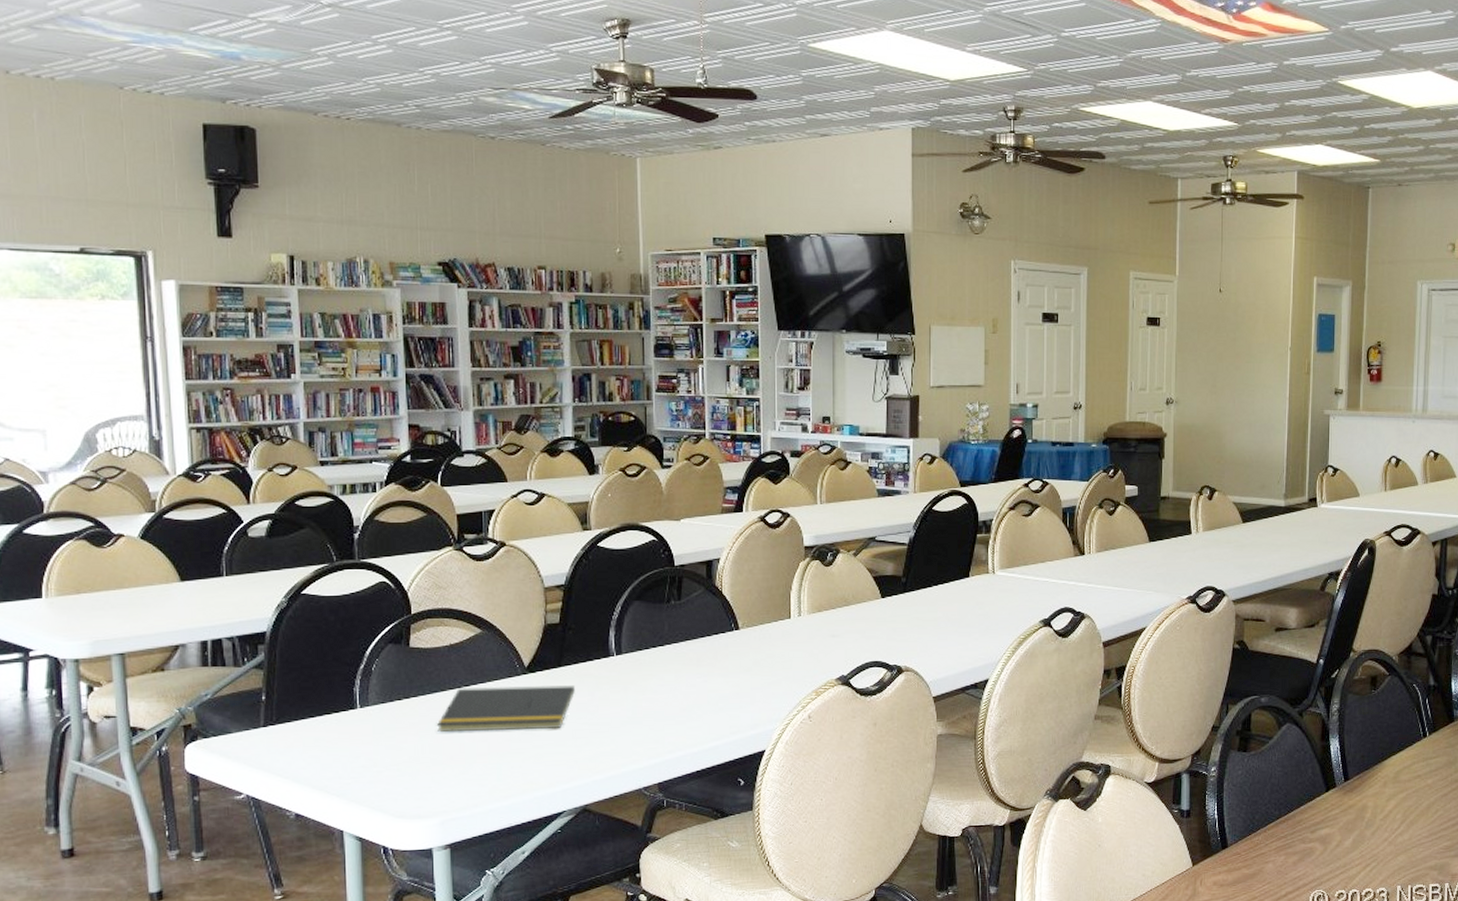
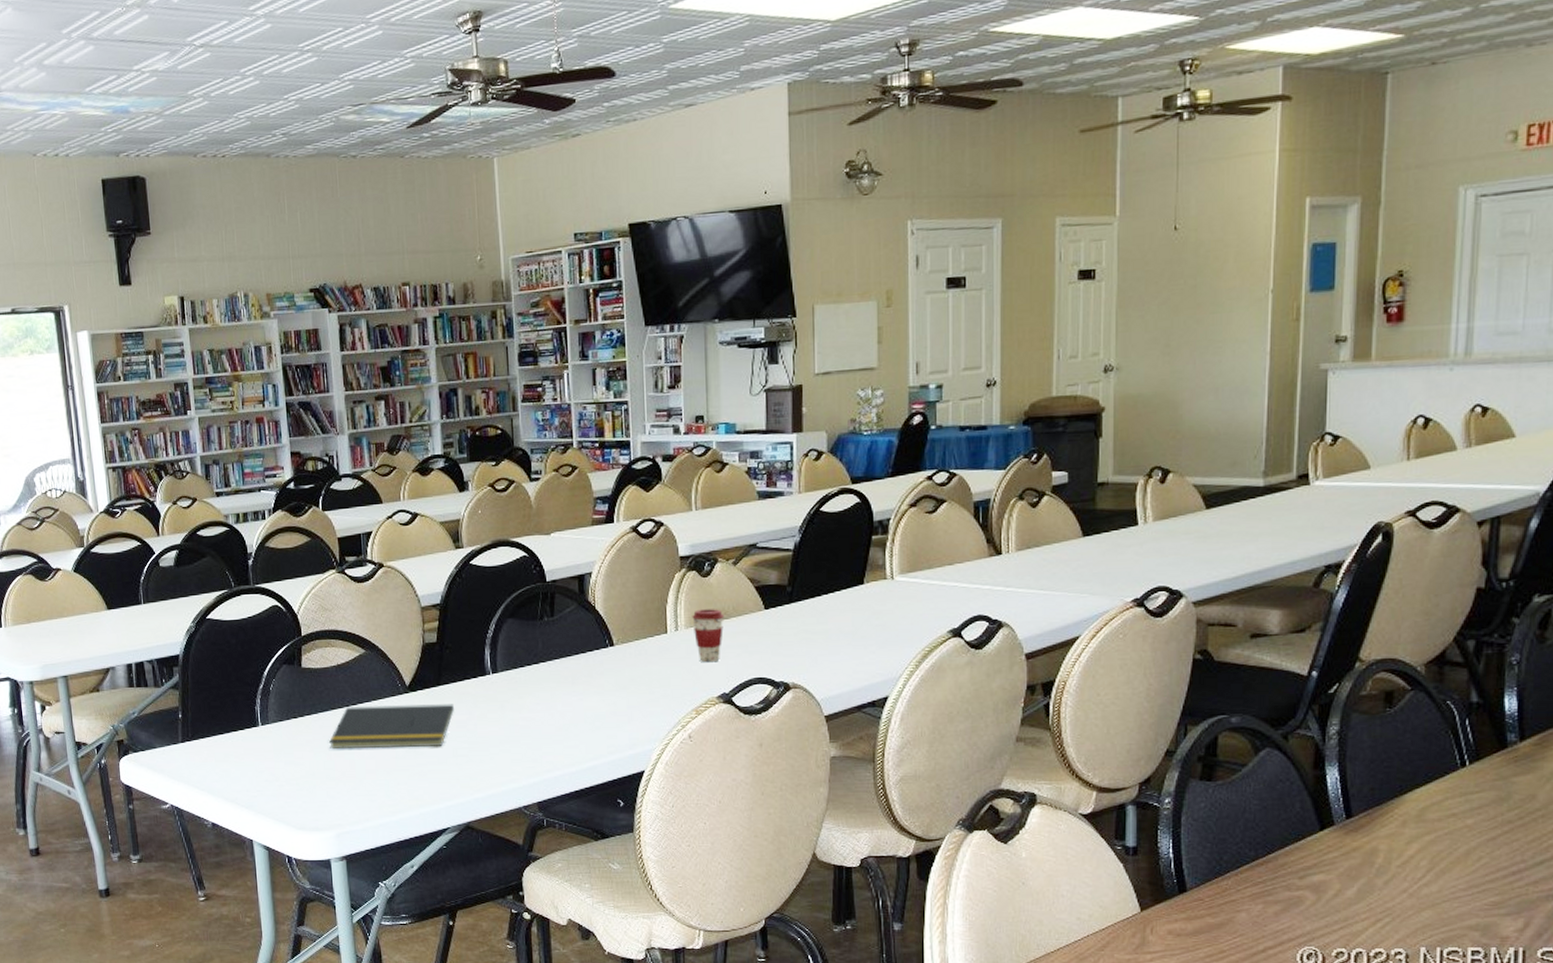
coffee cup: none [814,596,845,647] -> present [692,609,725,663]

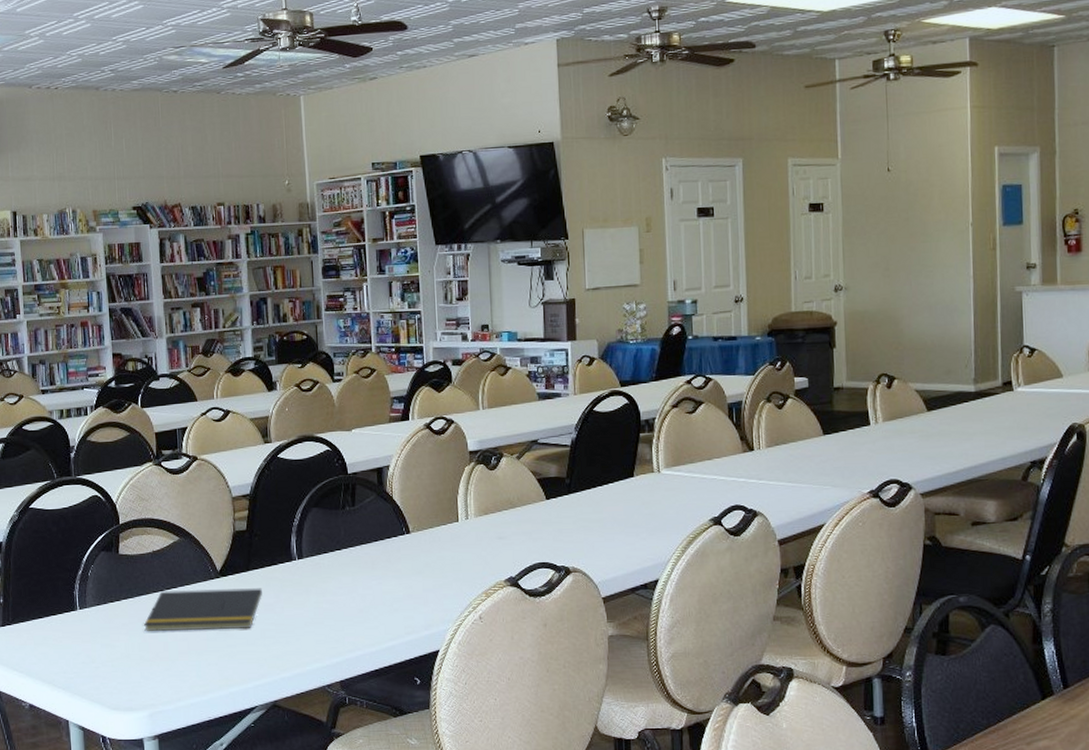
coffee cup: present [692,609,725,663] -> none [481,499,510,549]

